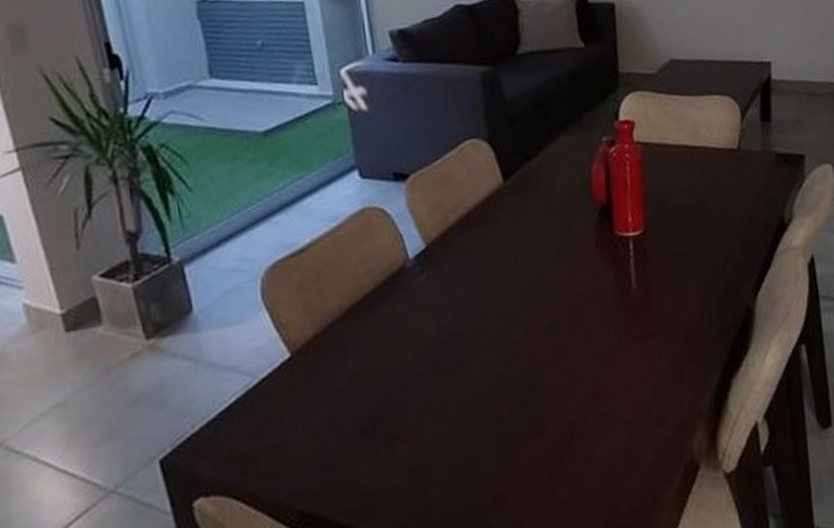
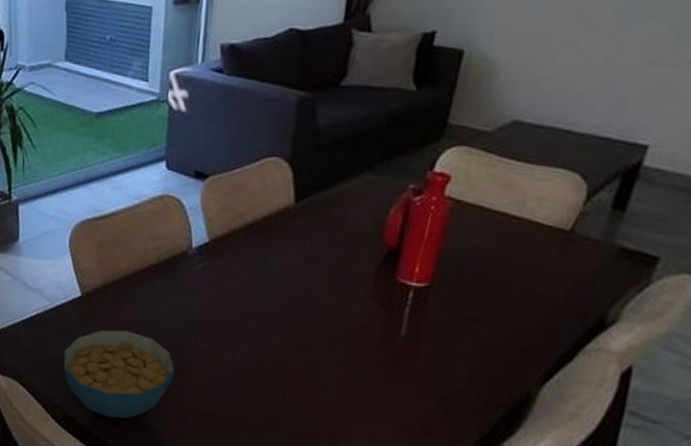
cereal bowl: none [283,378,423,497] -> present [63,329,175,419]

